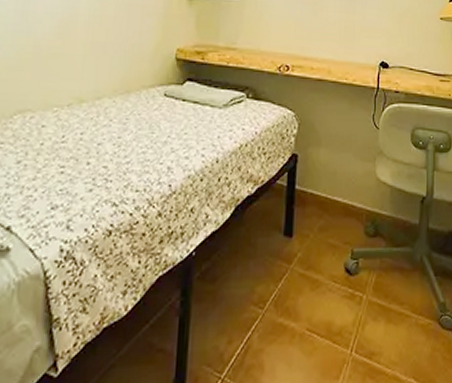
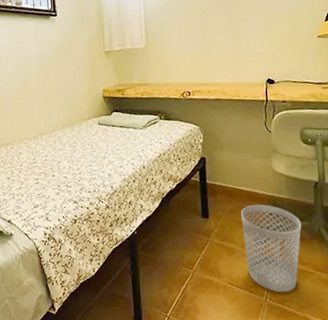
wastebasket: none [332,222,402,342] -> present [241,204,302,292]

